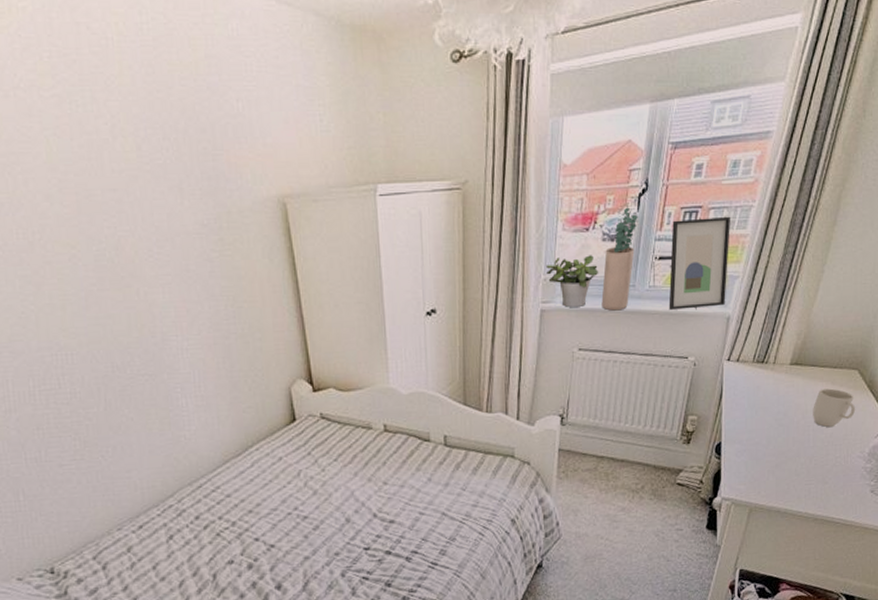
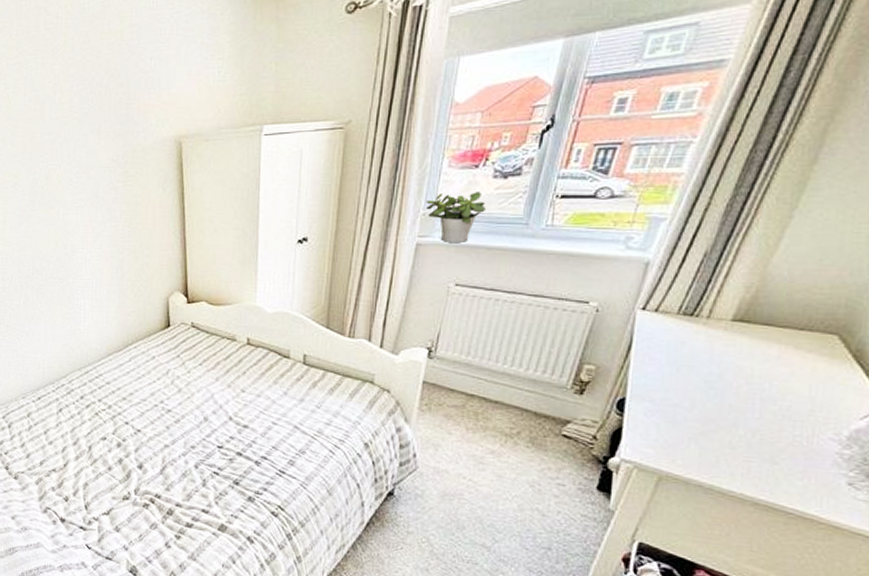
vase: present [601,203,638,311] -> none [486,140,538,248]
picture frame: present [668,216,731,310] -> none [568,153,661,251]
mug: present [813,388,856,428] -> none [761,352,831,400]

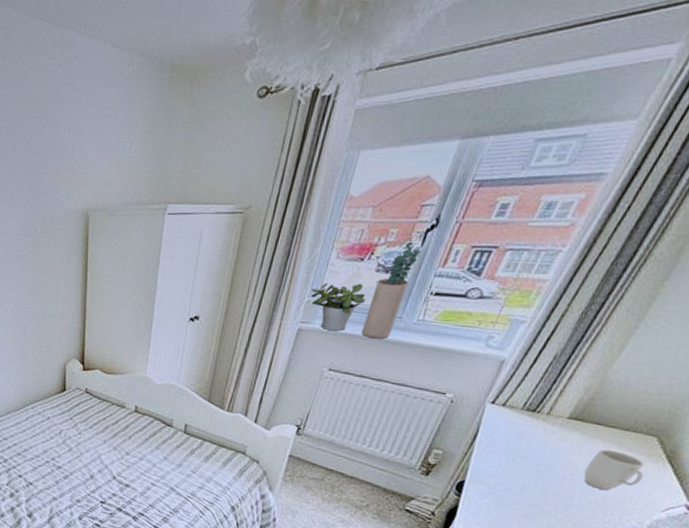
vase: none [486,140,538,248] -> present [361,237,420,339]
mug: none [761,352,831,400] -> present [583,449,644,491]

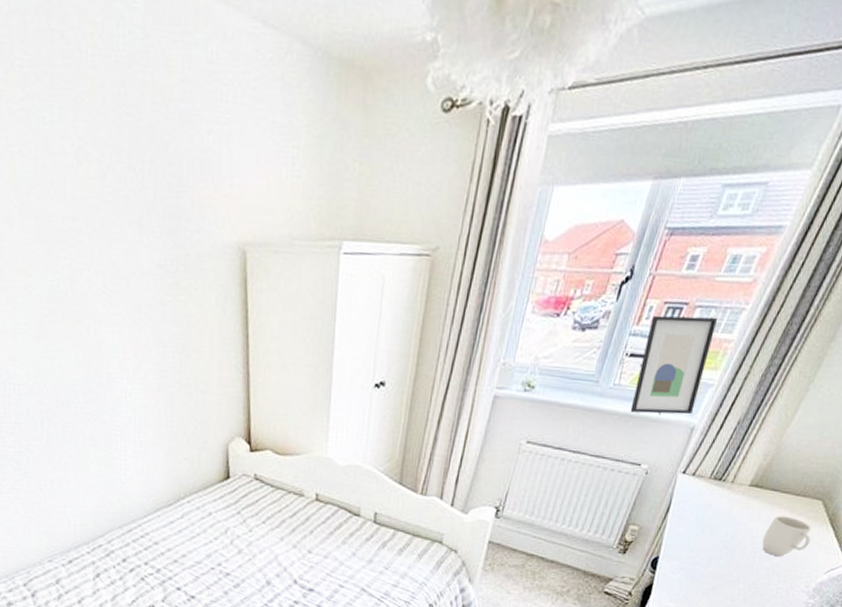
potted plant: present [311,283,366,332] -> none [507,342,563,398]
vase: present [361,237,420,339] -> none [559,290,616,406]
picture frame: none [434,258,531,349] -> present [630,315,718,415]

